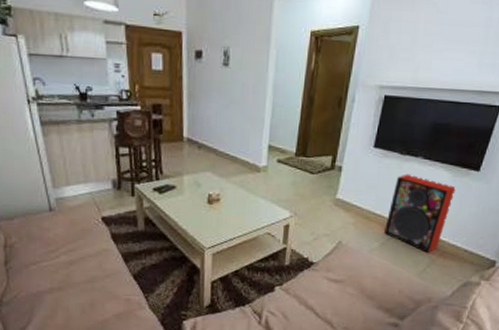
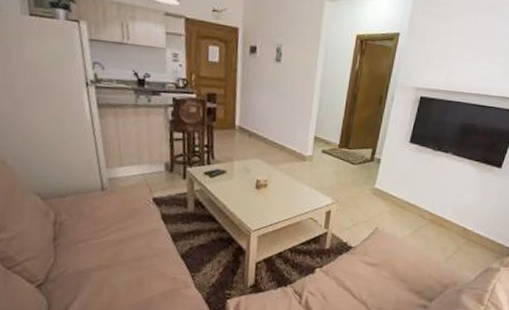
speaker: present [384,174,456,253] -> none [417,168,481,240]

